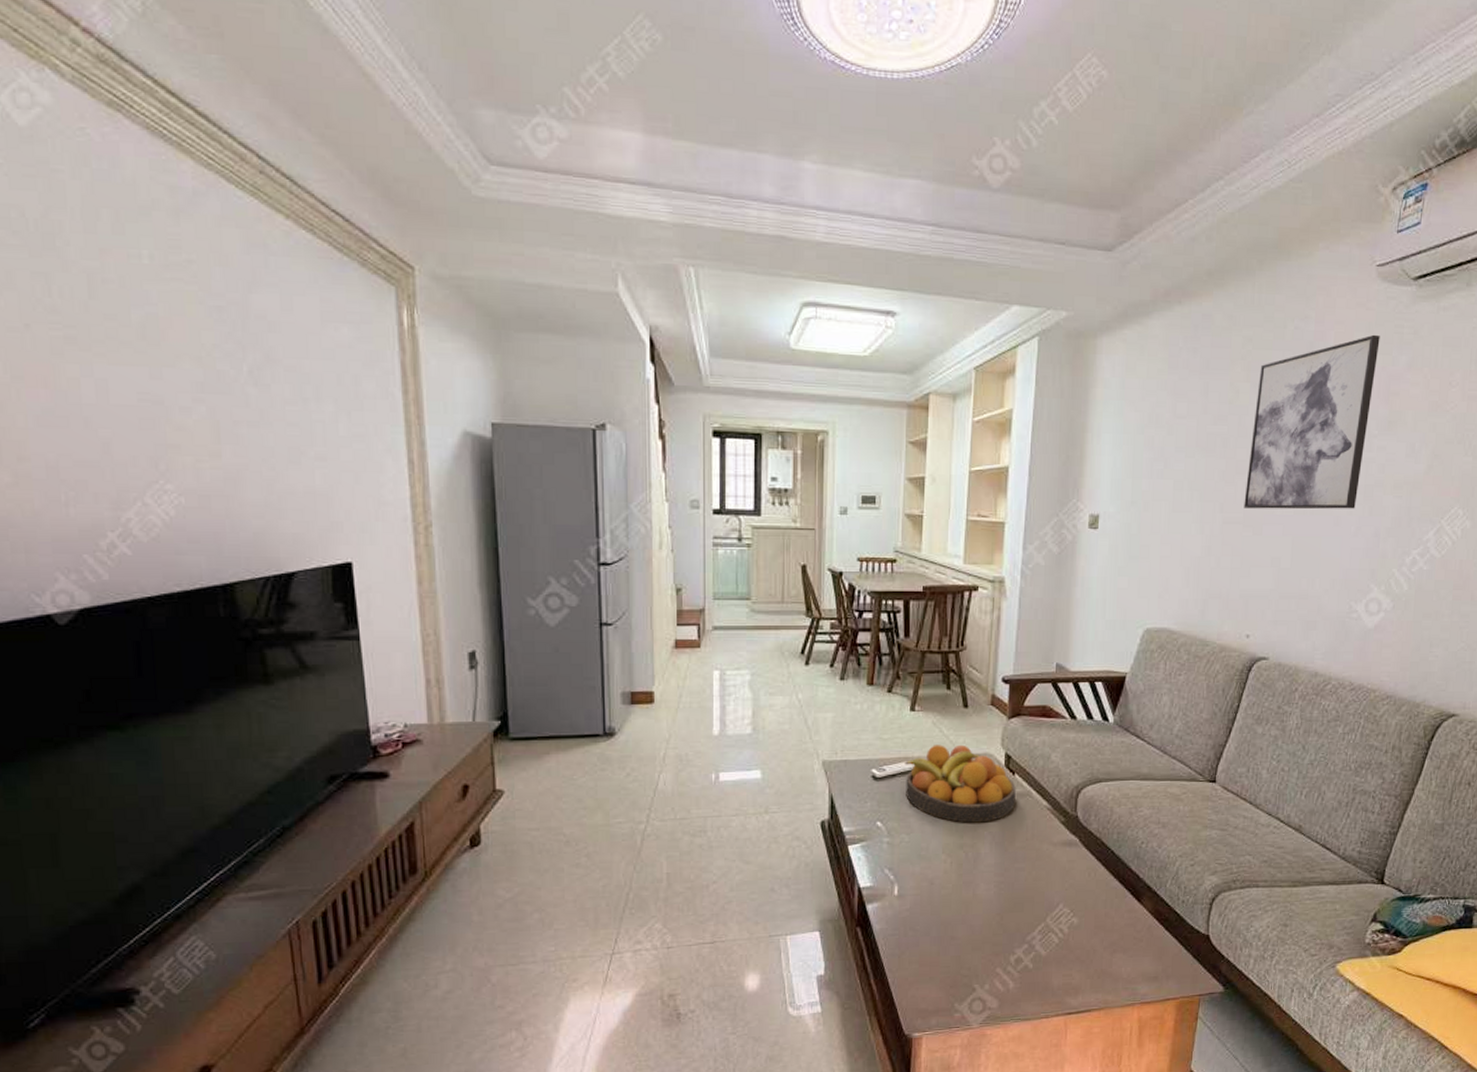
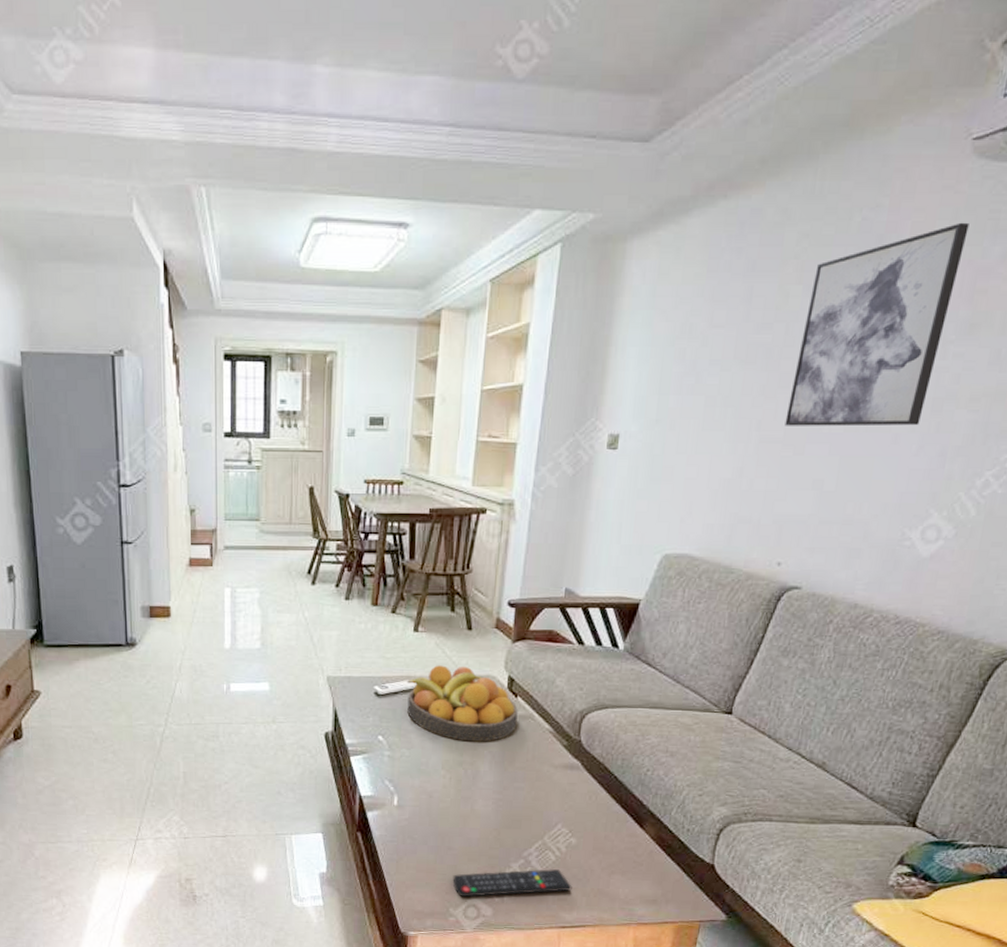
remote control: none [956,951,1076,990] -> present [452,868,572,897]

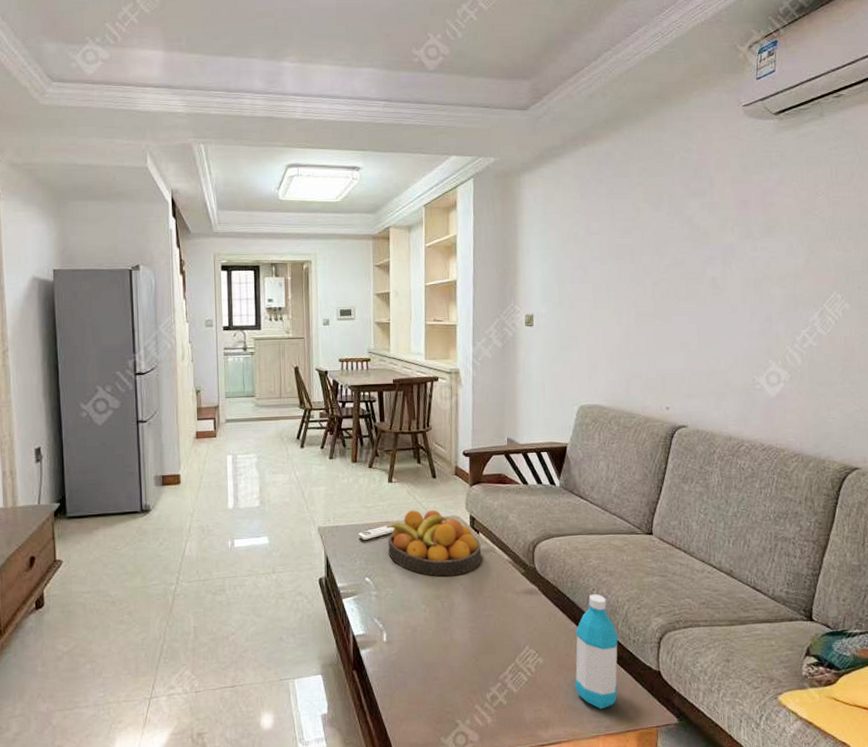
remote control: present [452,868,572,897] -> none [441,688,545,725]
water bottle: none [610,775,670,898] -> present [575,594,619,710]
wall art: present [785,222,969,427] -> none [653,159,753,303]

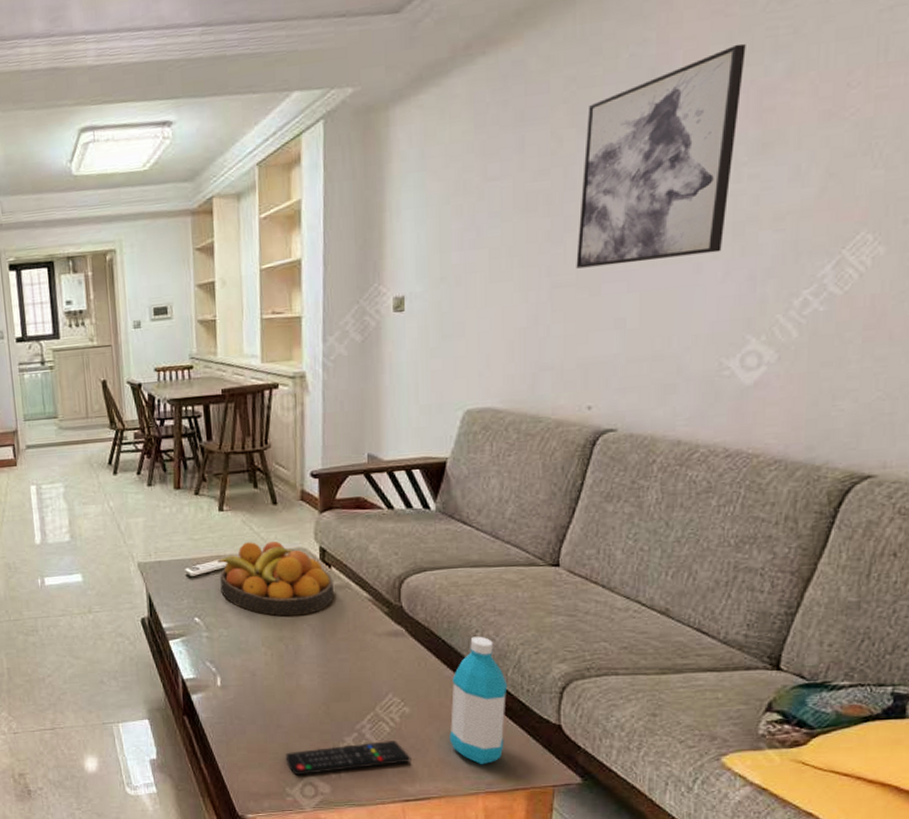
remote control: none [441,688,545,725] -> present [285,740,412,776]
wall art: none [653,159,753,303] -> present [576,43,746,269]

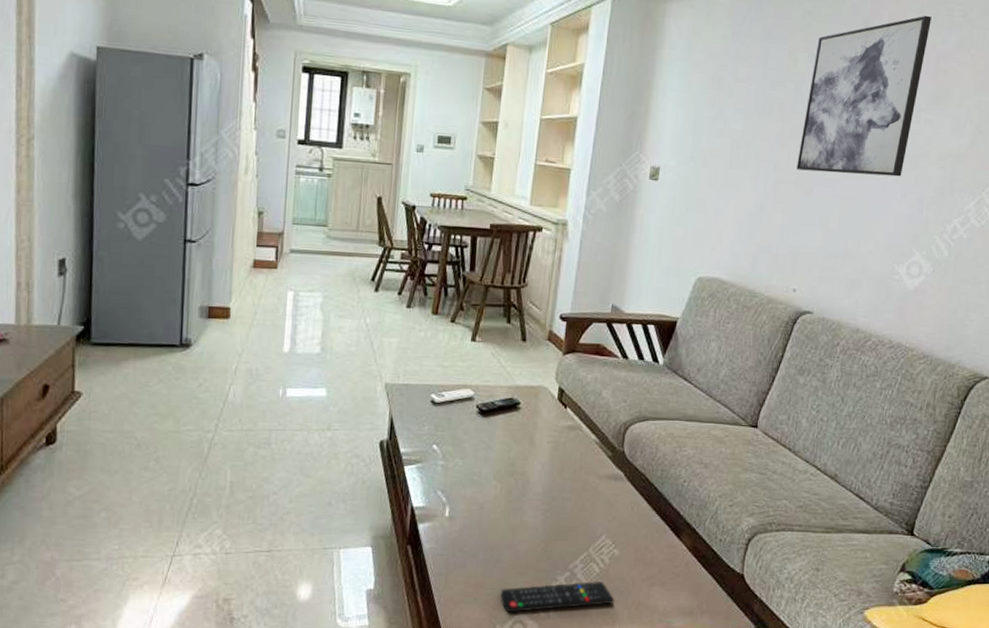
fruit bowl: present [217,541,334,616] -> none [462,375,567,452]
water bottle: present [449,636,508,765] -> none [650,486,705,610]

